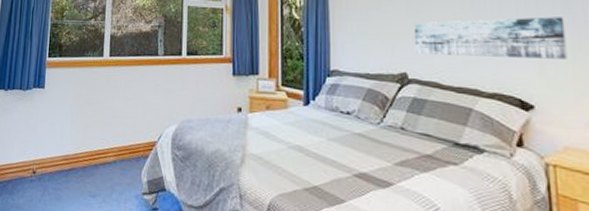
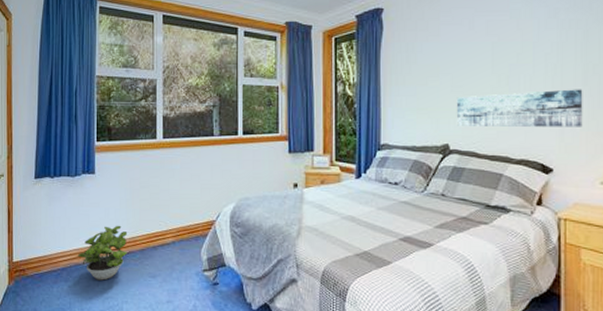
potted plant: none [23,140,71,196] -> present [77,225,128,281]

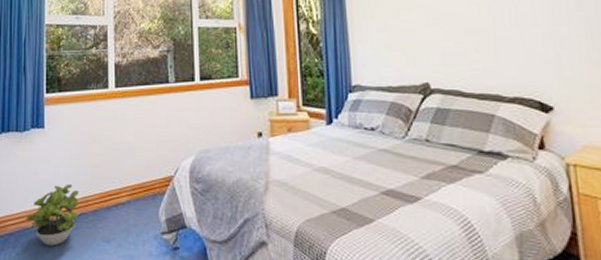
wall art: present [456,89,583,127] -> none [433,16,583,62]

